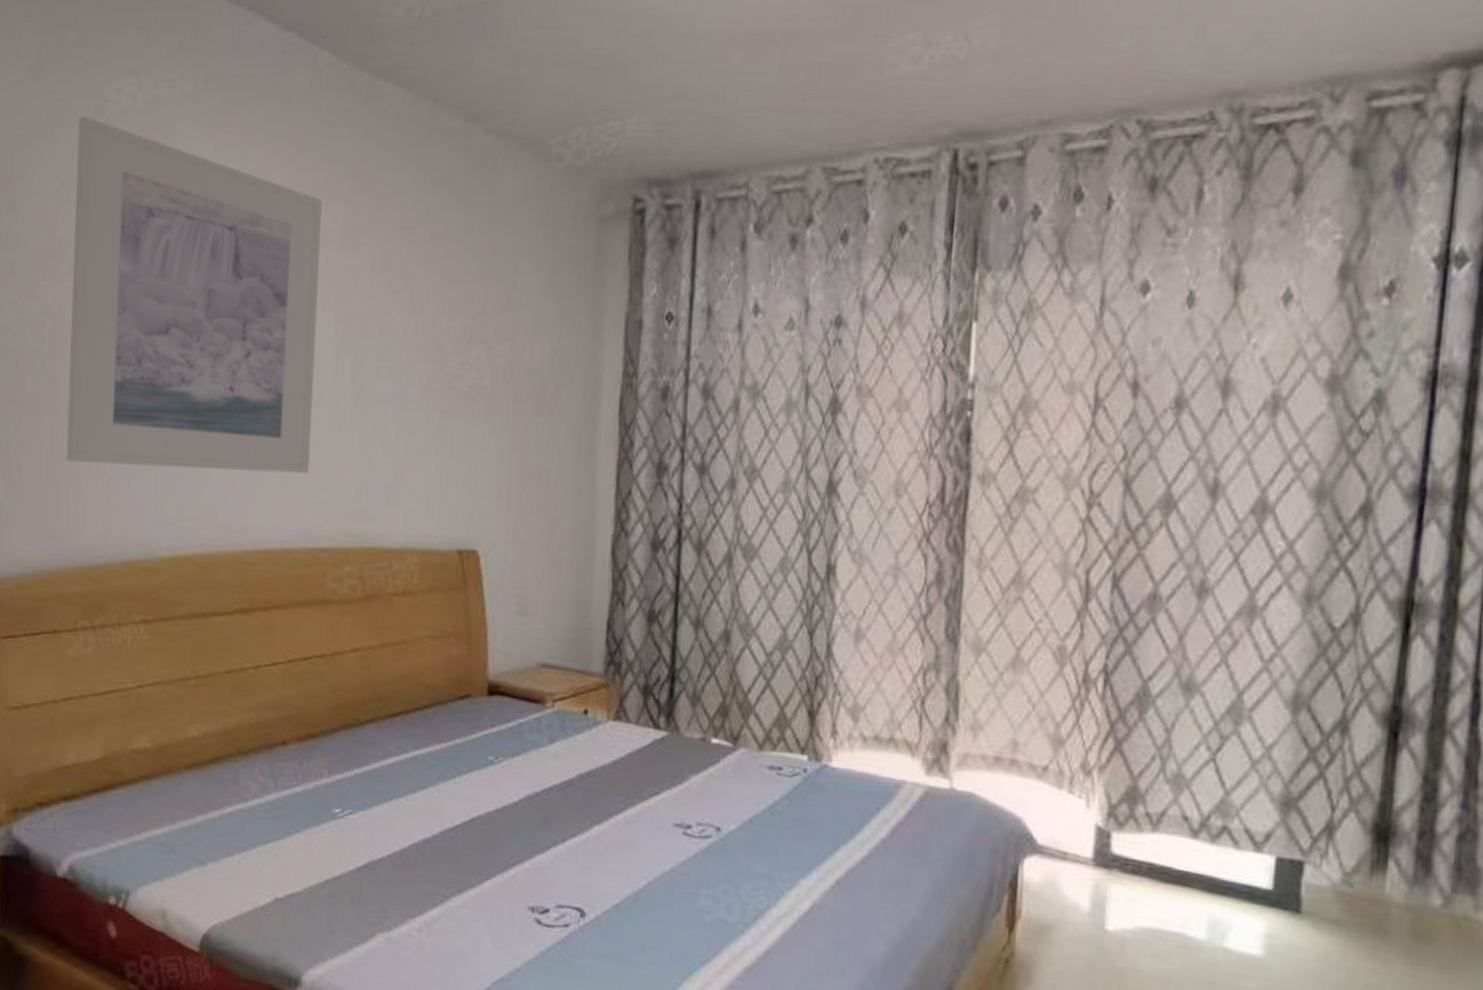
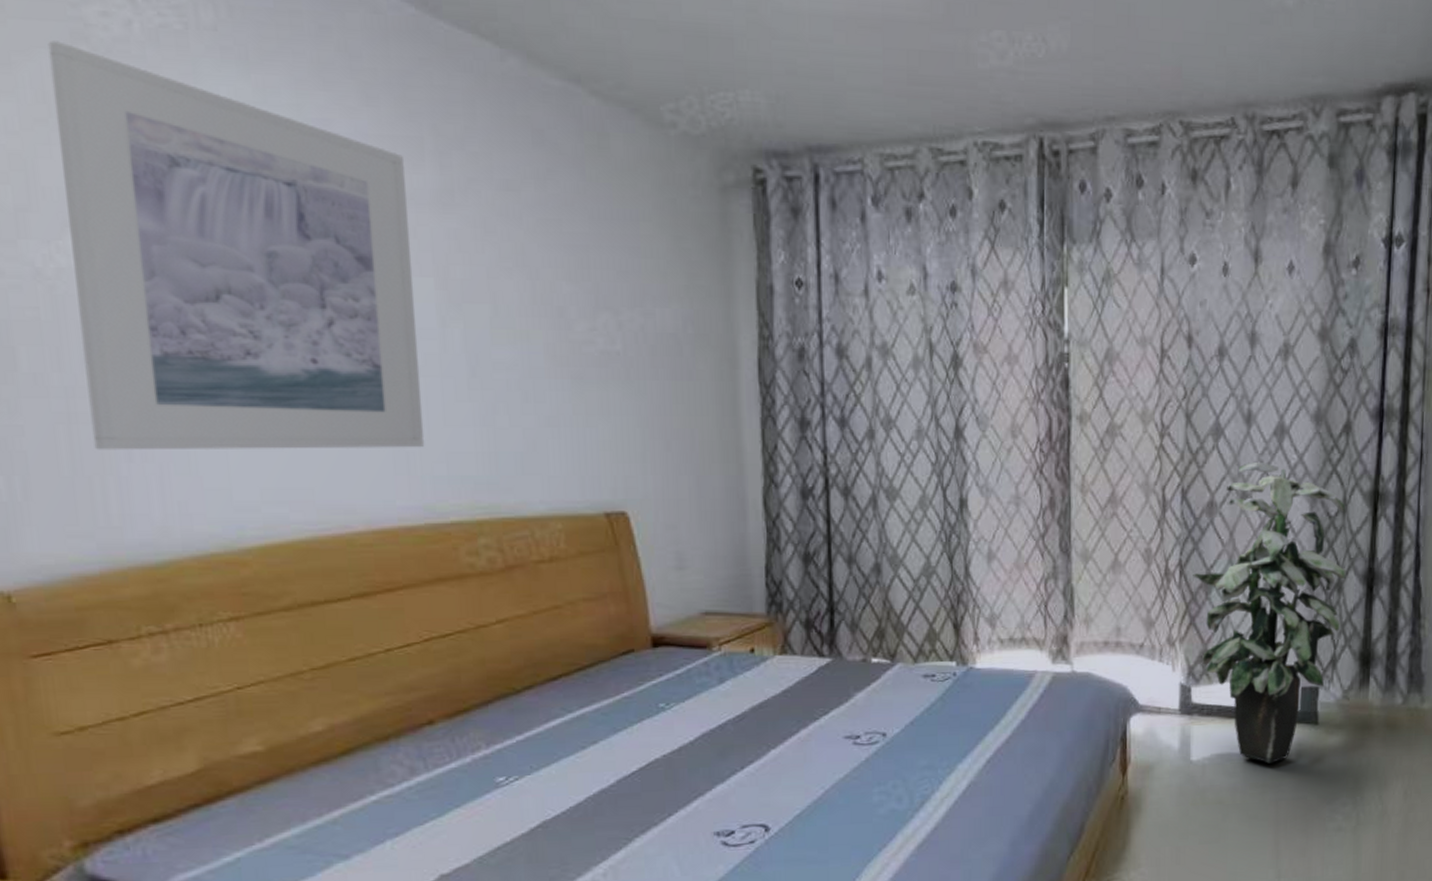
indoor plant: none [1122,547,1359,956] -> present [1193,463,1346,764]

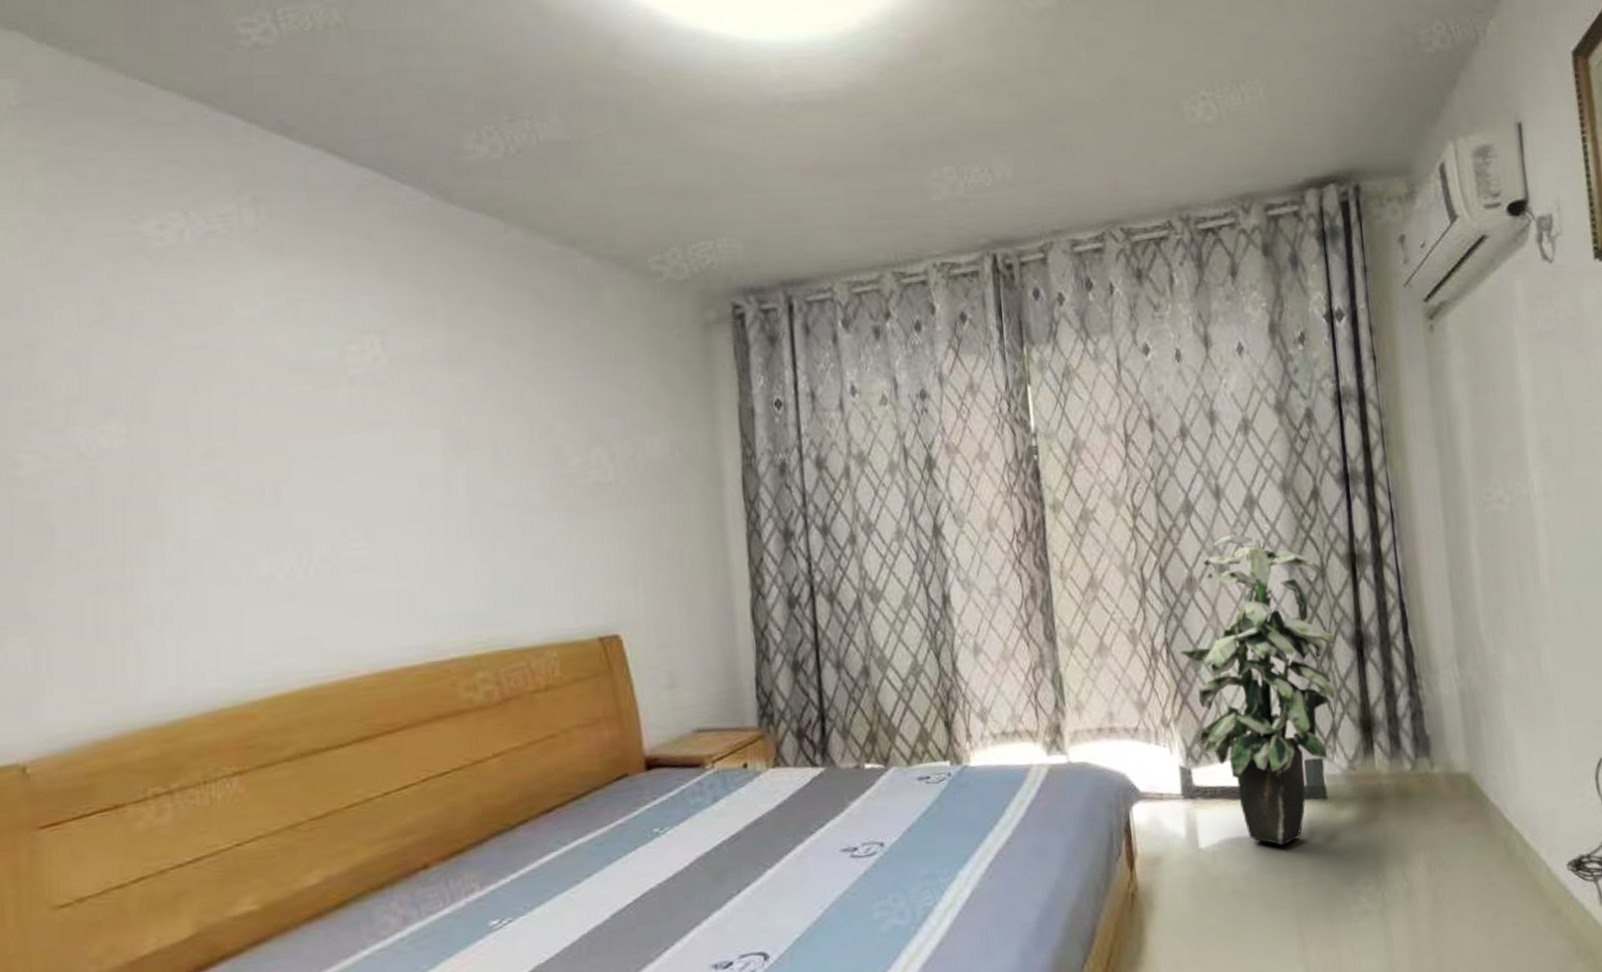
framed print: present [47,40,425,450] -> none [109,253,428,617]

